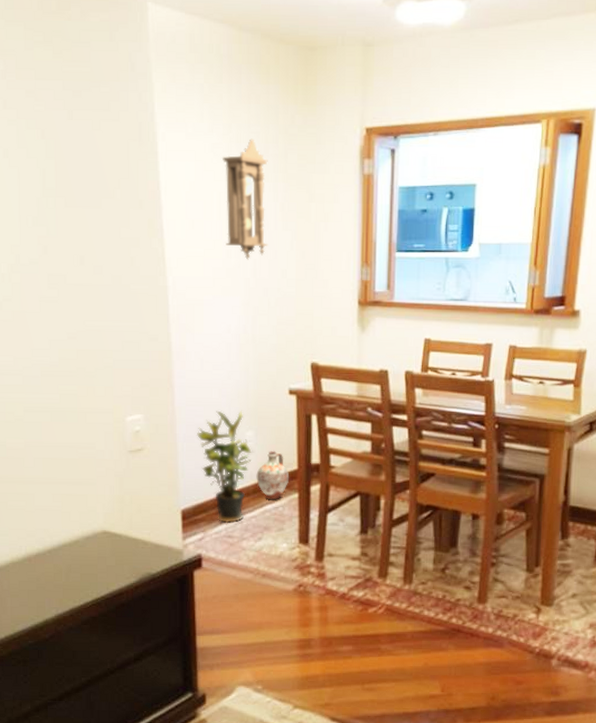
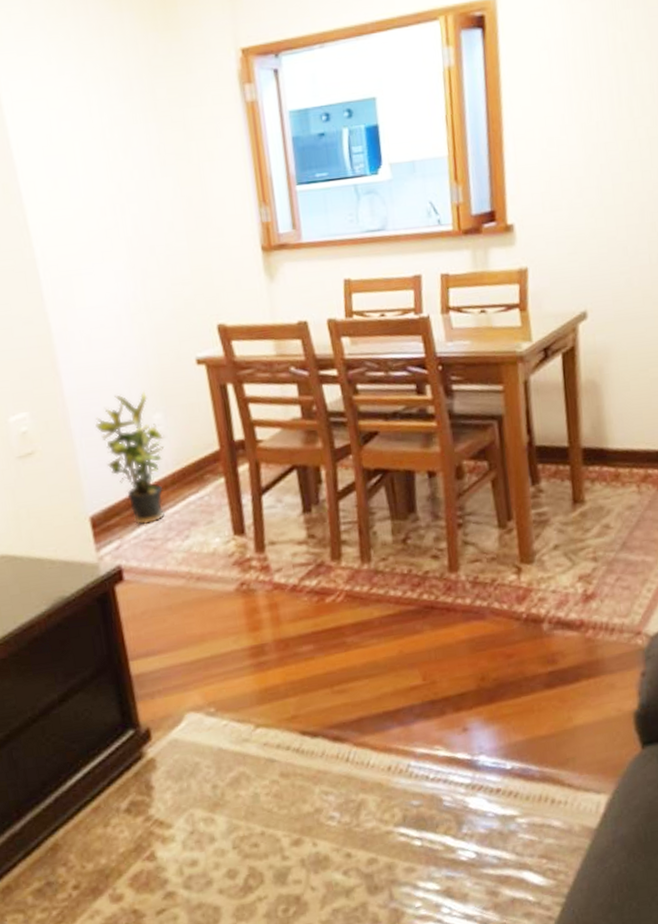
pendulum clock: present [222,138,268,260] -> none [79,76,148,216]
ceramic jug: present [256,451,290,499] -> none [172,432,212,489]

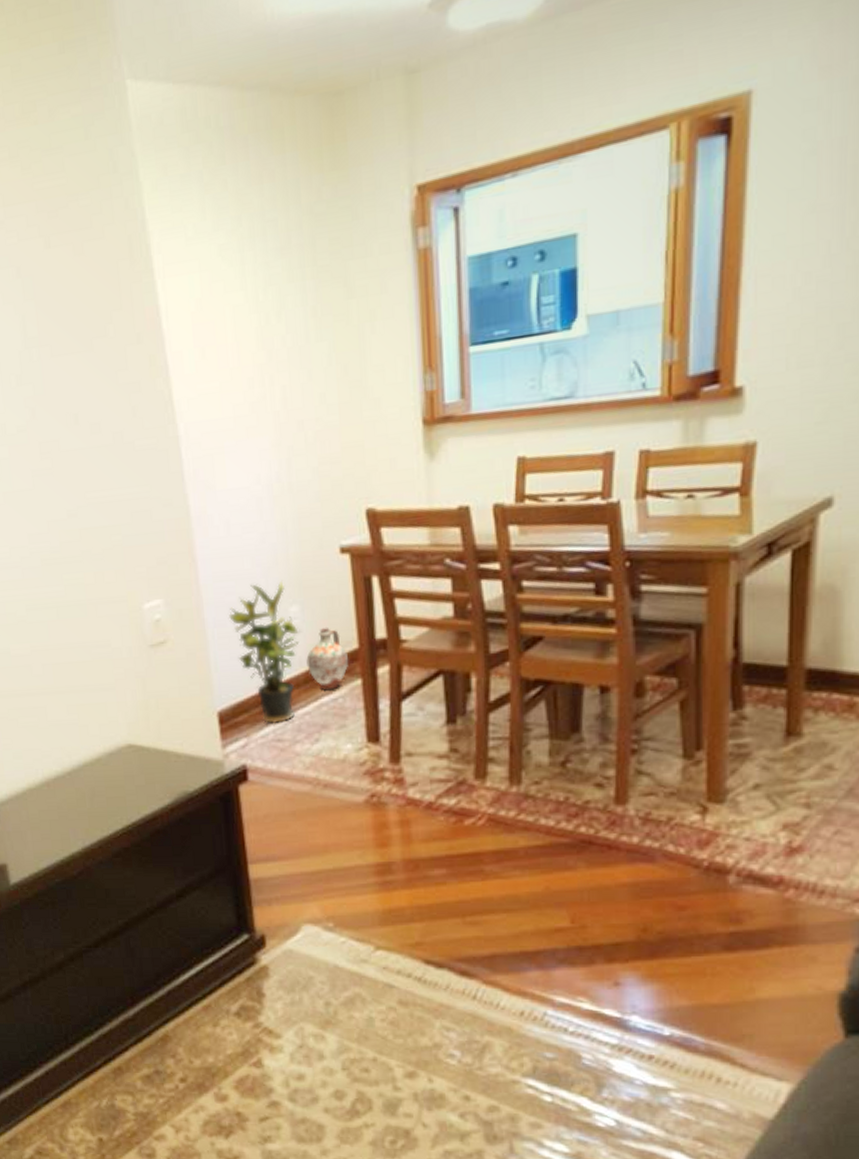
ceramic jug: none [172,432,212,489] -> present [306,628,349,690]

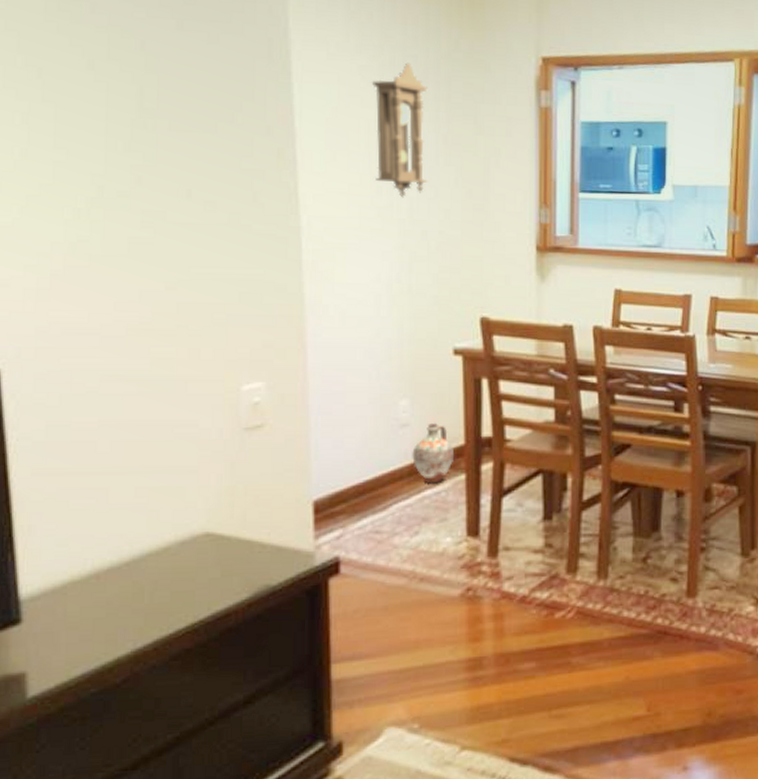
potted plant: present [229,581,299,725] -> none [336,375,407,516]
pendulum clock: none [233,229,300,388] -> present [372,62,428,198]

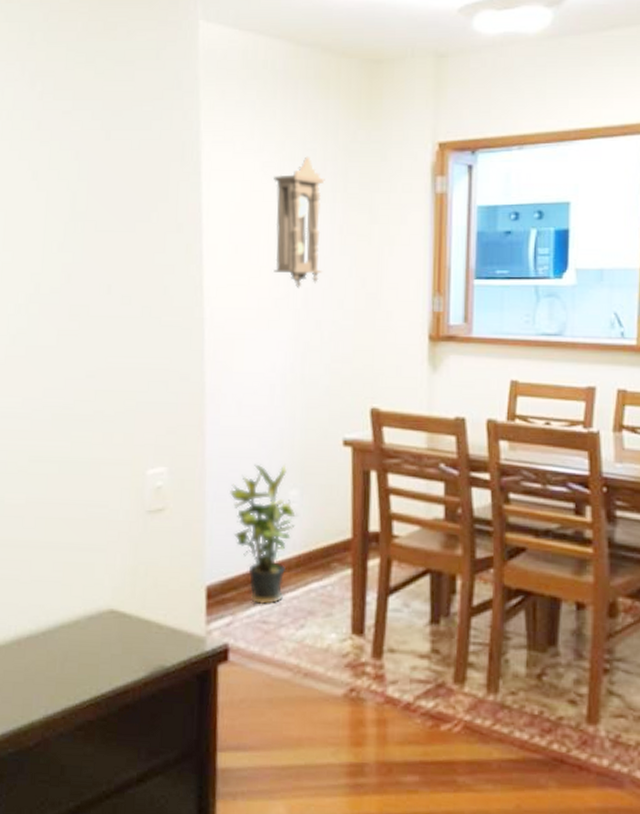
potted plant: none [336,375,407,516] -> present [230,464,296,605]
ceramic jug: present [412,423,455,483] -> none [300,515,342,576]

